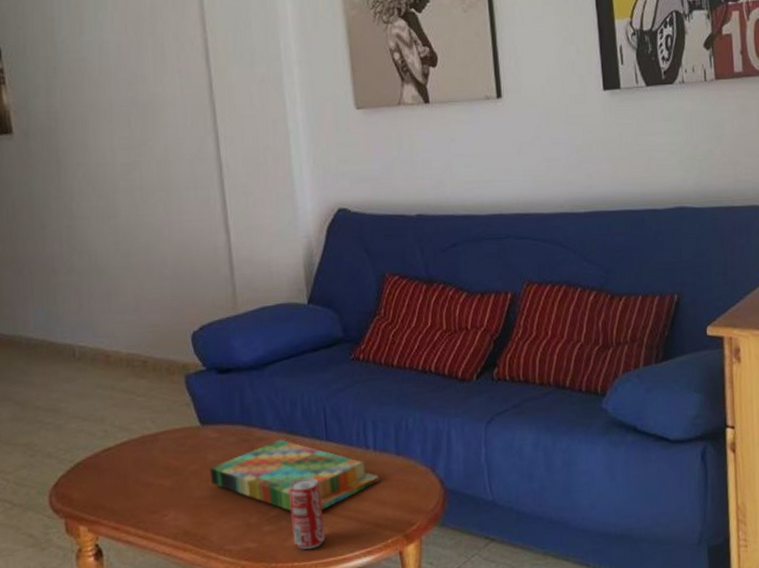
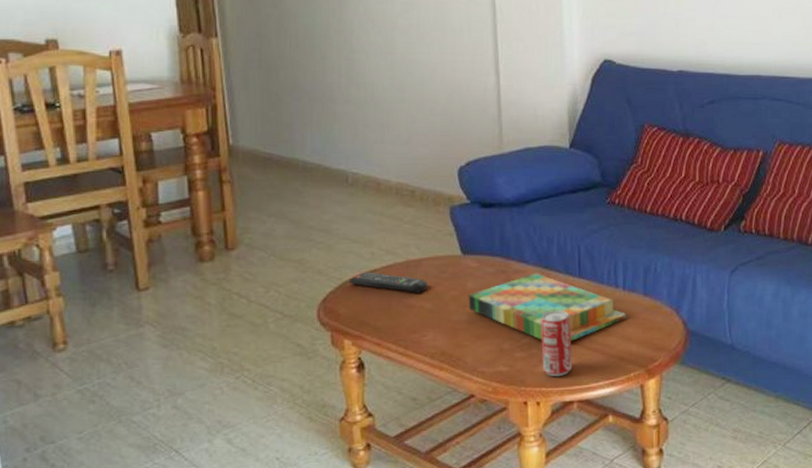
remote control: none [81,451,166,471] -> present [349,272,428,293]

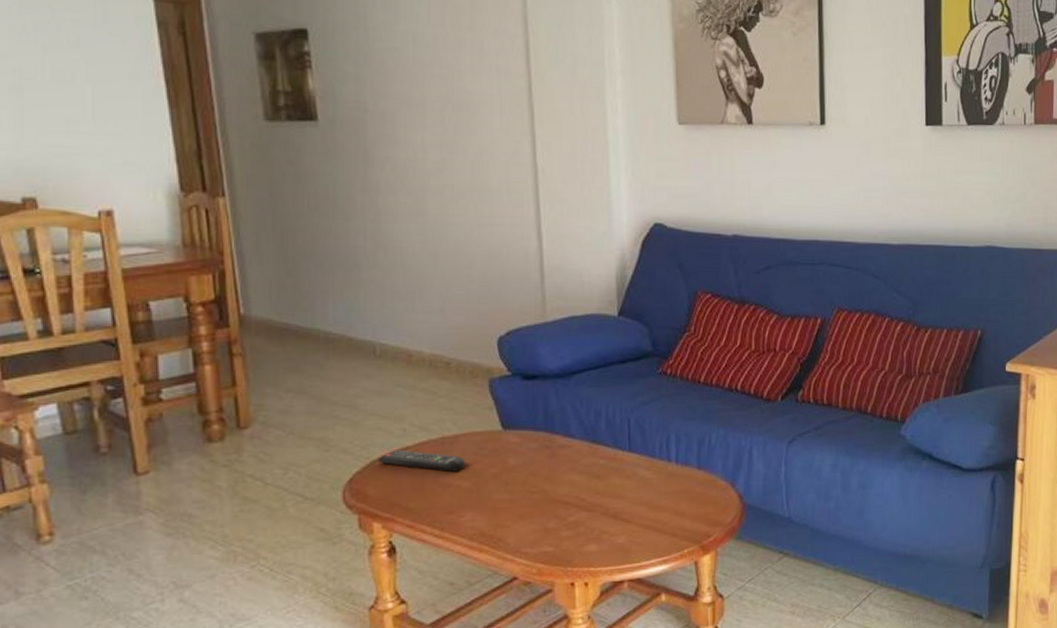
board game: present [468,273,626,341] -> none [510,447,679,518]
beverage can: present [540,310,573,377] -> none [588,486,623,556]

